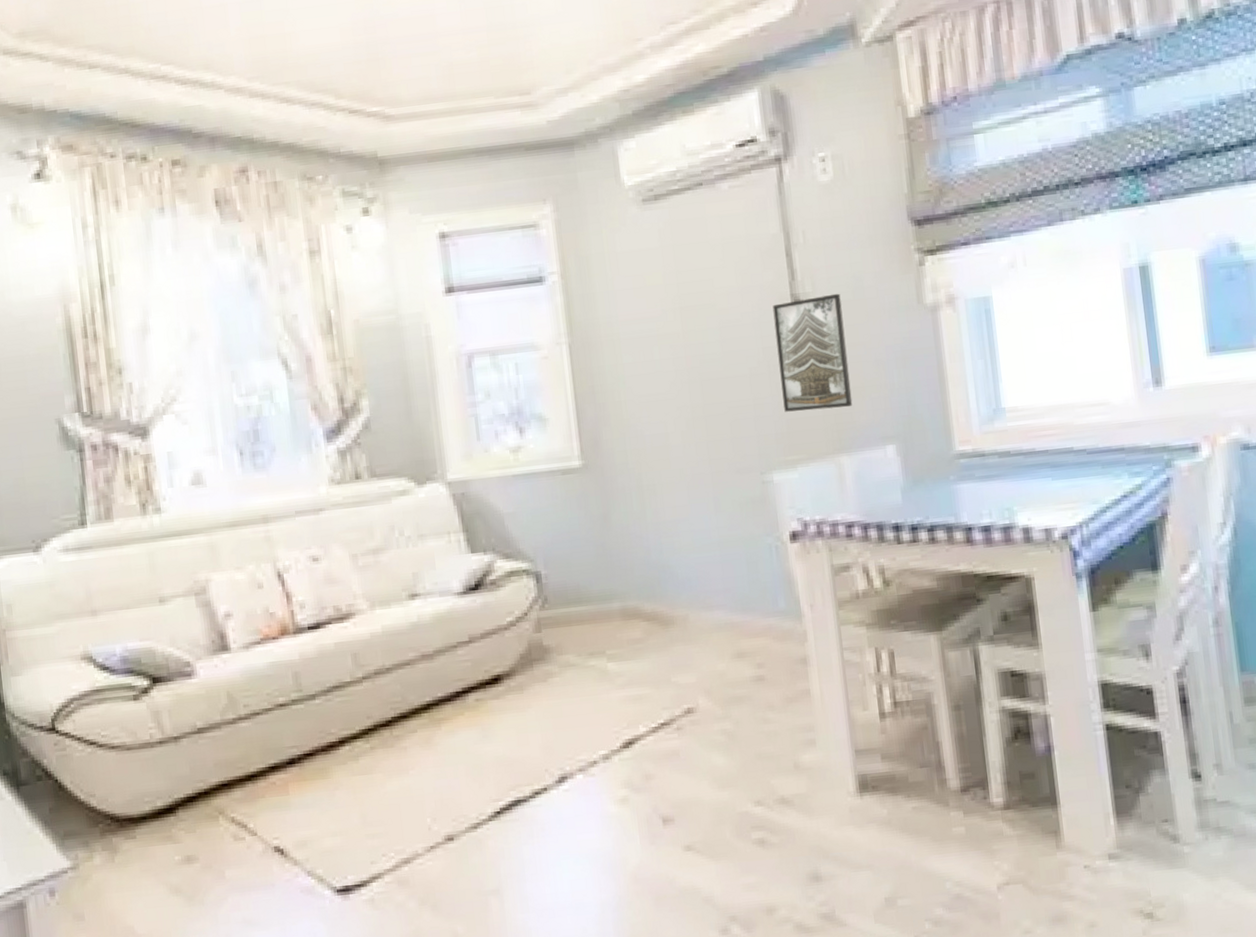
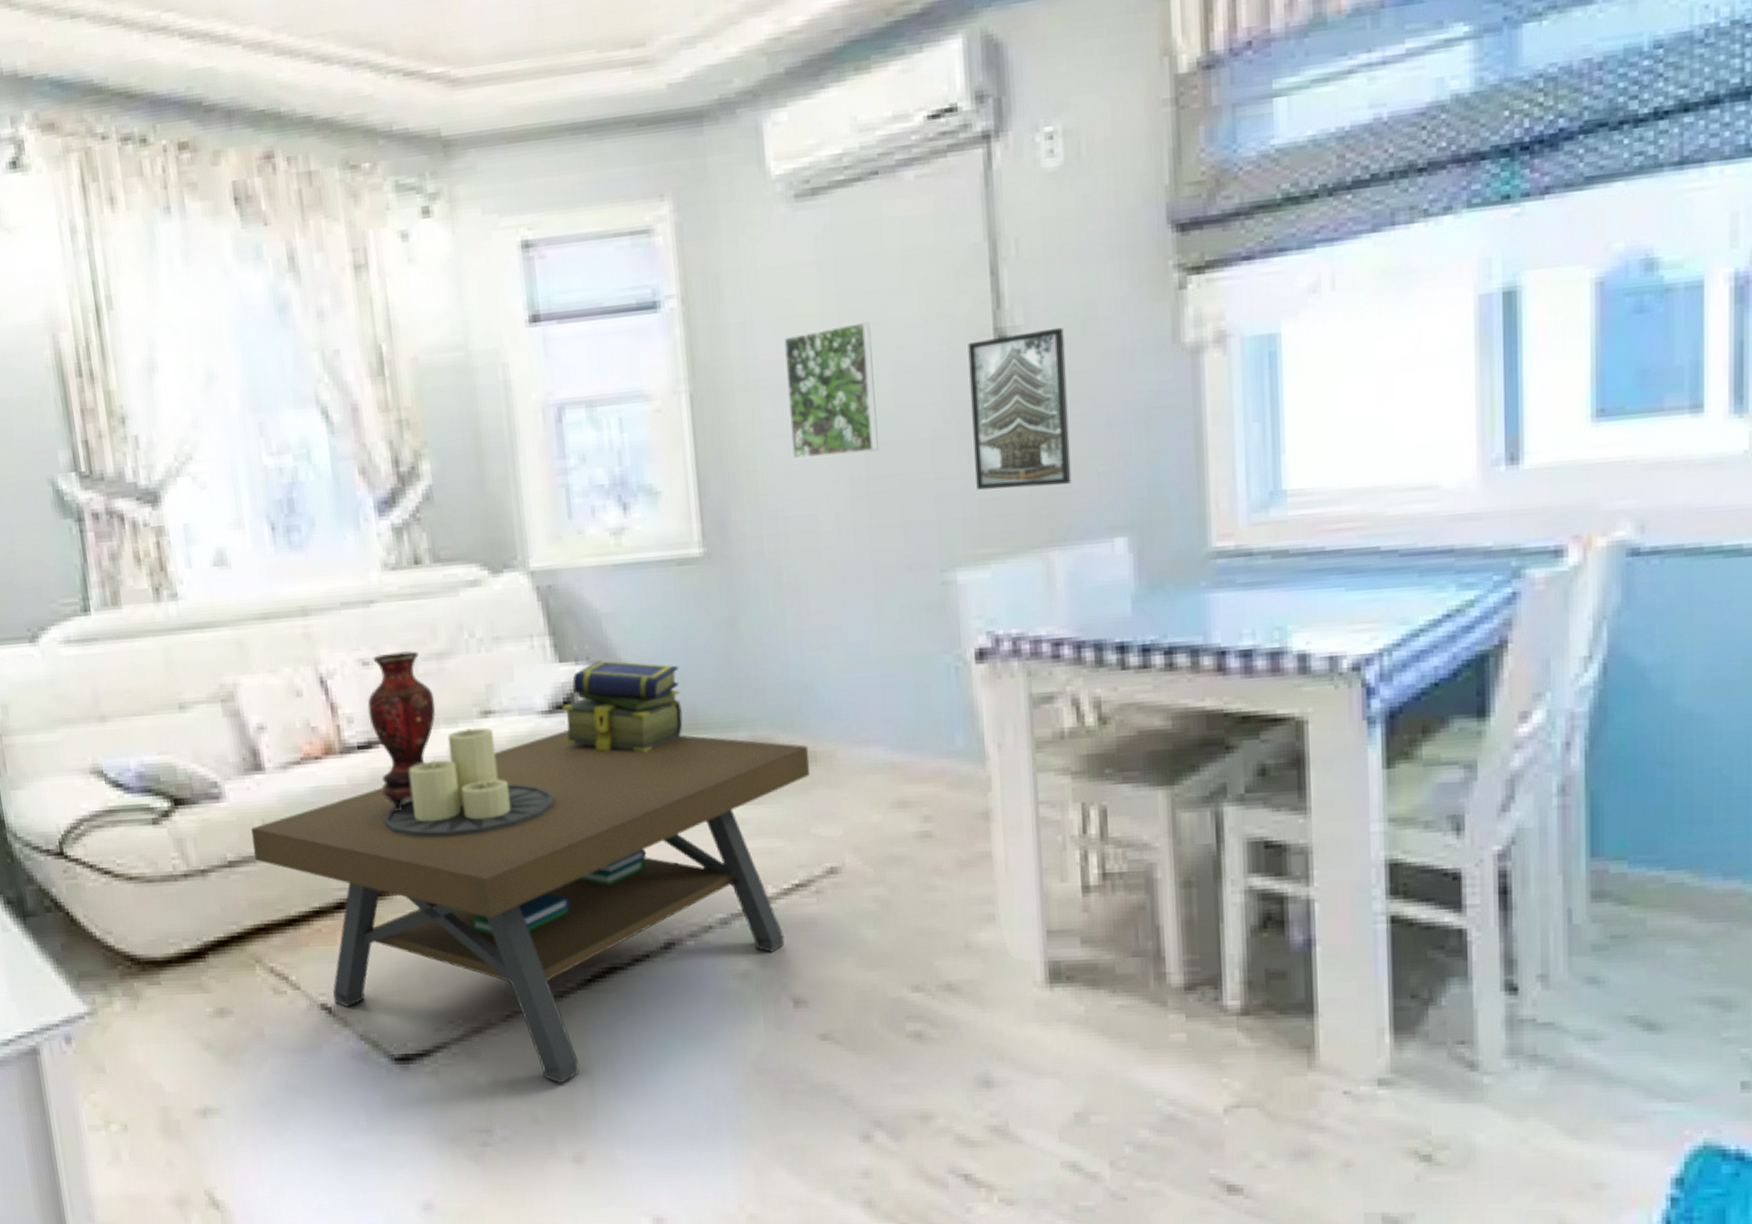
coffee table: none [218,607,670,903] -> present [251,727,811,1084]
vase: none [316,548,372,679] -> present [367,651,436,810]
stack of books: none [474,550,569,623] -> present [562,660,683,753]
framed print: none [638,290,711,392] -> present [784,322,879,459]

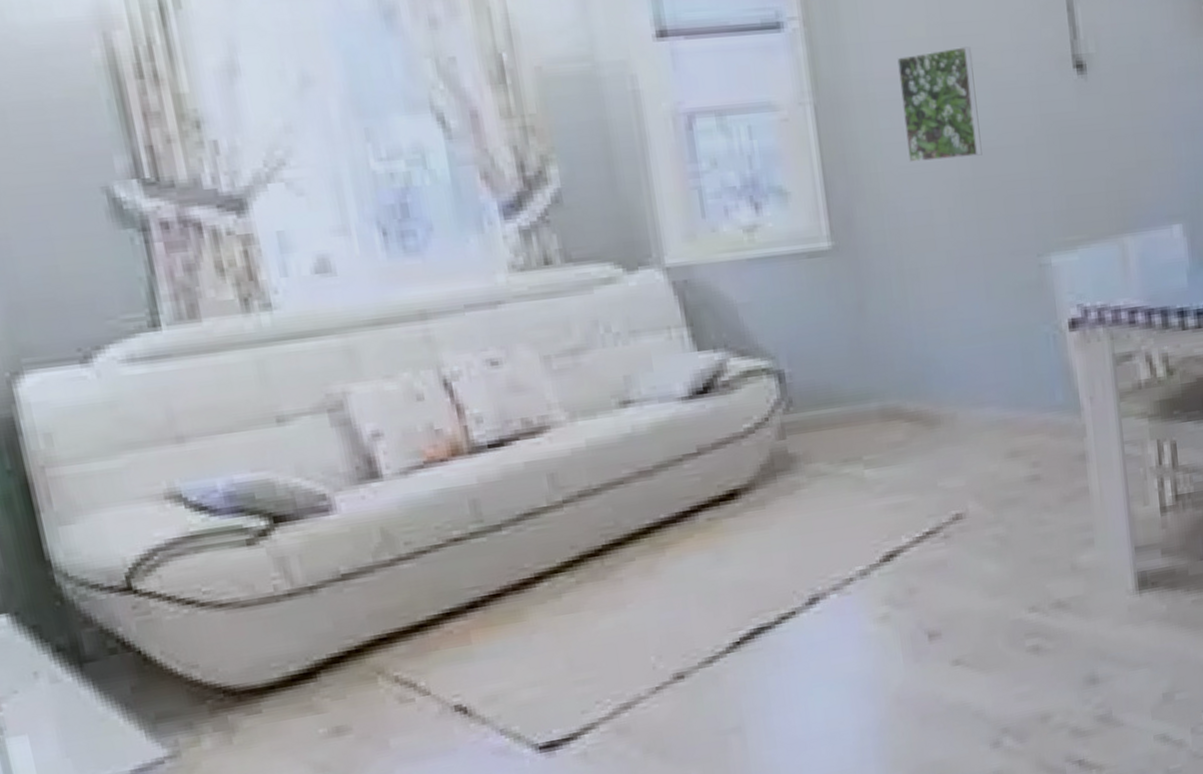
coffee table: present [251,727,811,1084] -> none [368,409,936,744]
vase: present [367,651,436,810] -> none [497,348,572,504]
stack of books: present [562,660,683,753] -> none [702,346,819,430]
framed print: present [968,327,1072,490] -> none [1052,55,1138,188]

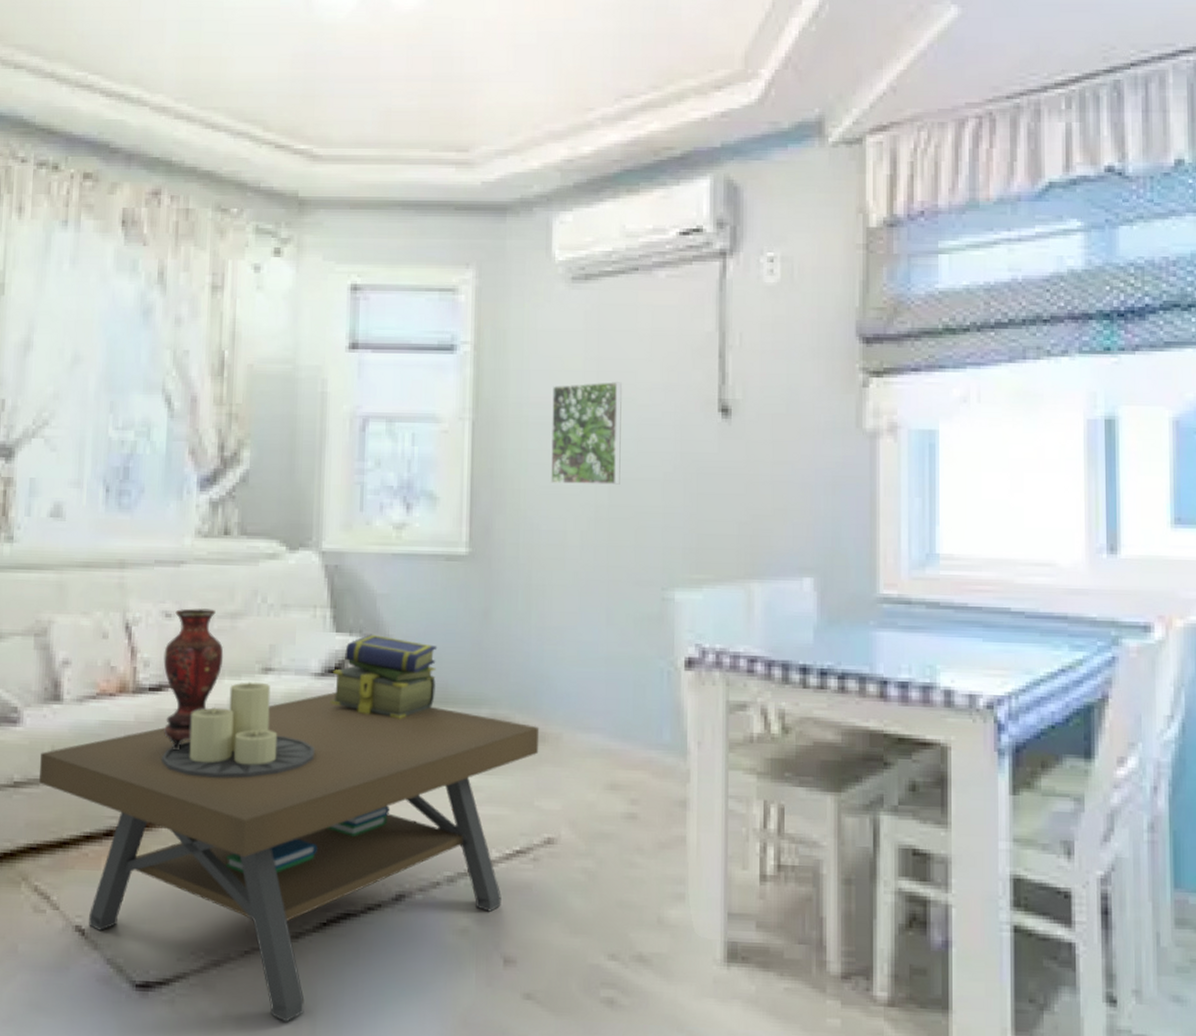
coffee table: none [368,409,936,744] -> present [39,682,540,1023]
vase: none [497,348,572,504] -> present [163,608,224,749]
stack of books: none [702,346,819,430] -> present [330,634,438,719]

